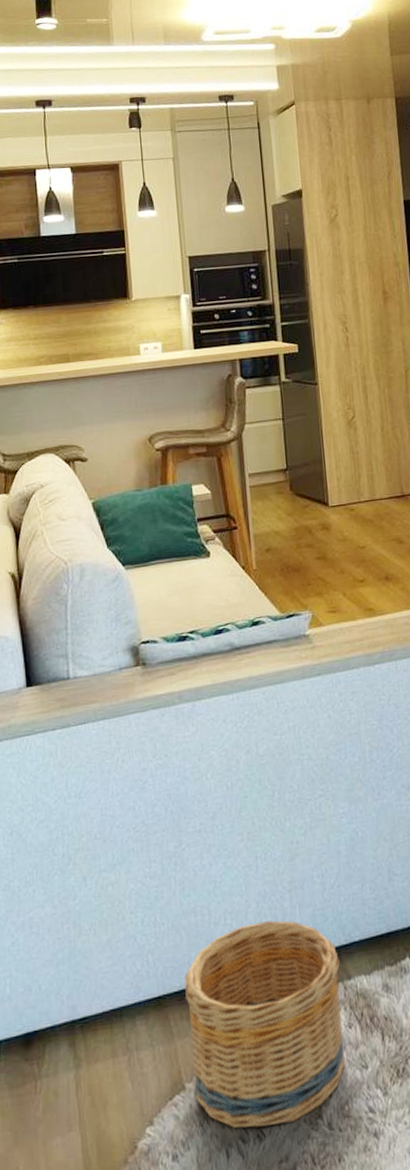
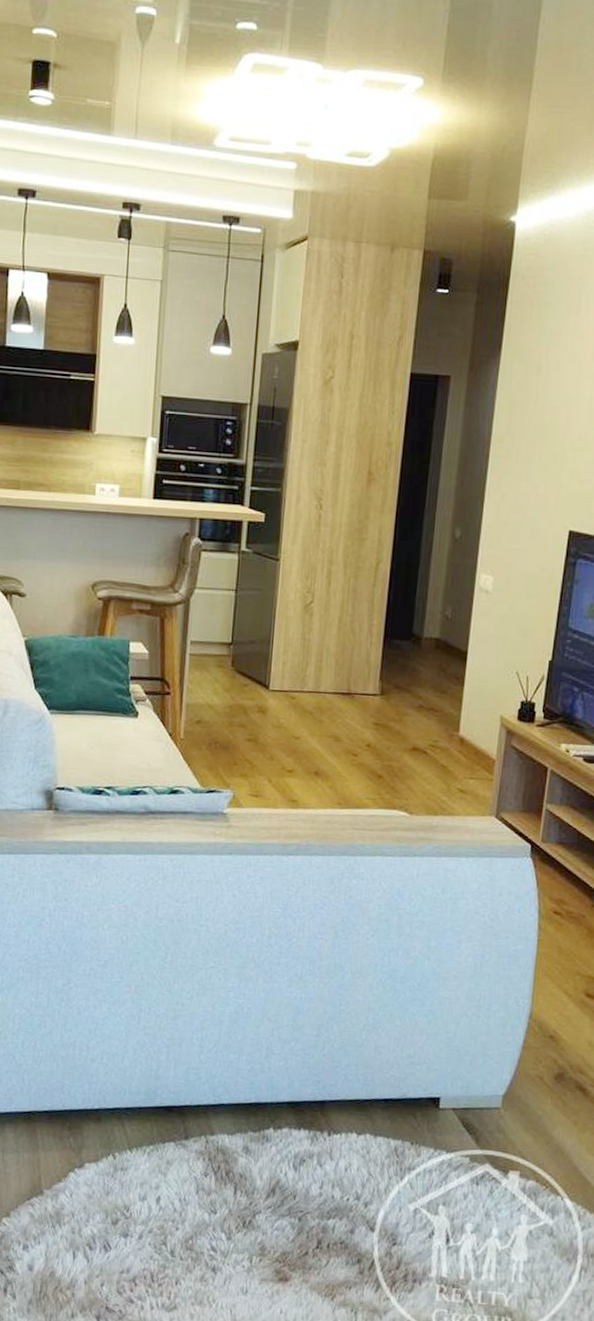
basket: present [184,920,345,1129] -> none [52,1067,205,1243]

